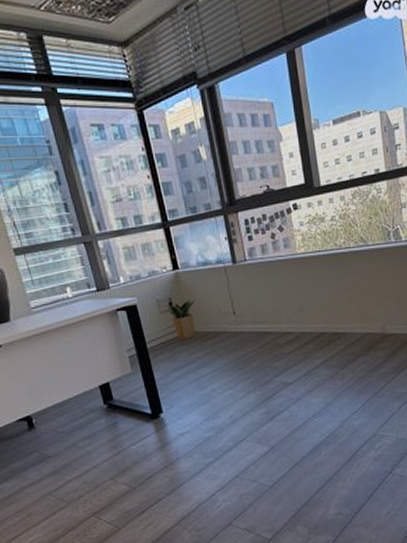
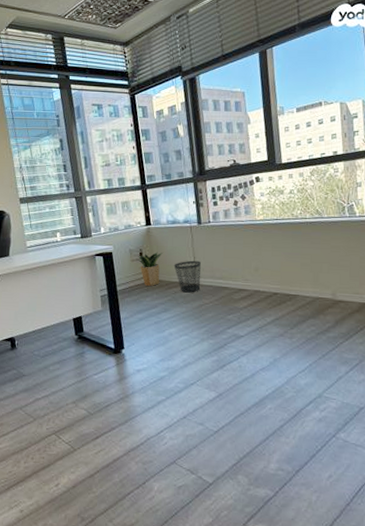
wastebasket: none [209,305,242,343] -> present [174,260,201,293]

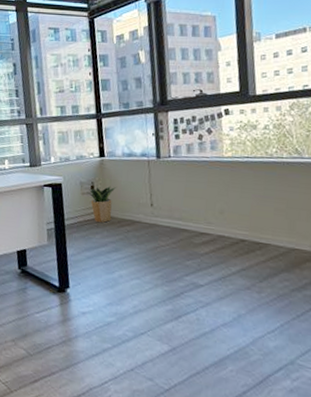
wastebasket: present [174,260,201,293] -> none [127,197,158,233]

